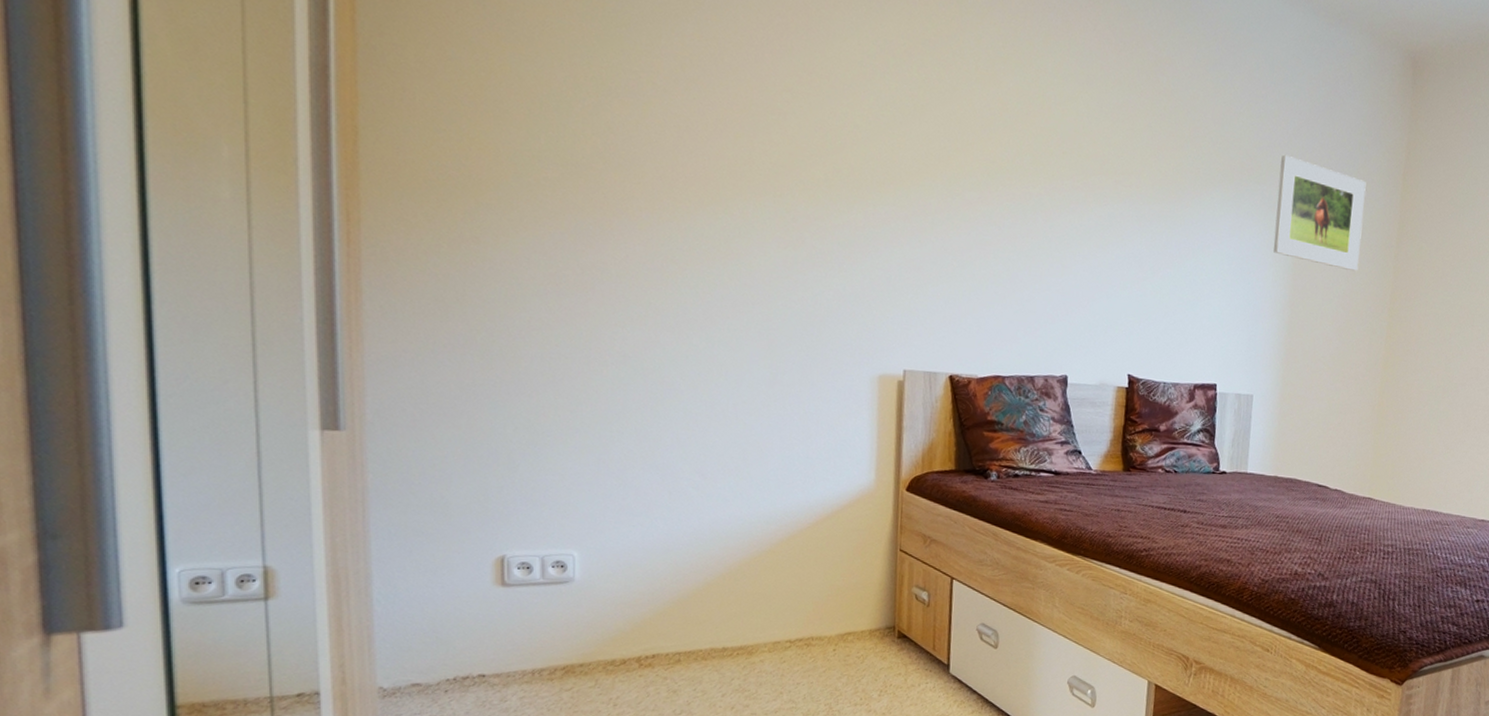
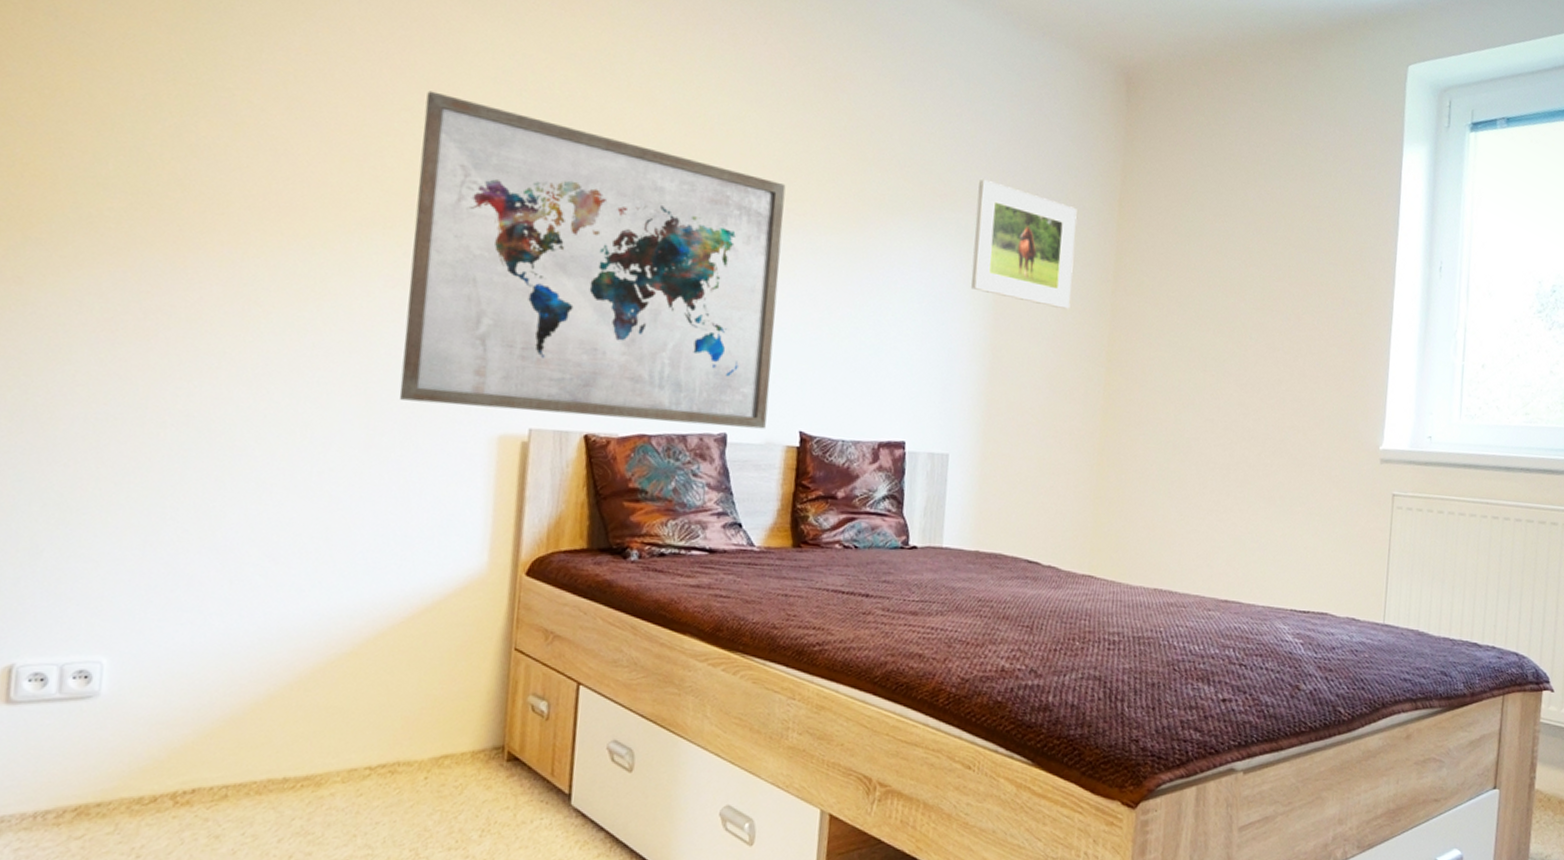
wall art: none [795,73,1114,372] -> present [399,91,786,429]

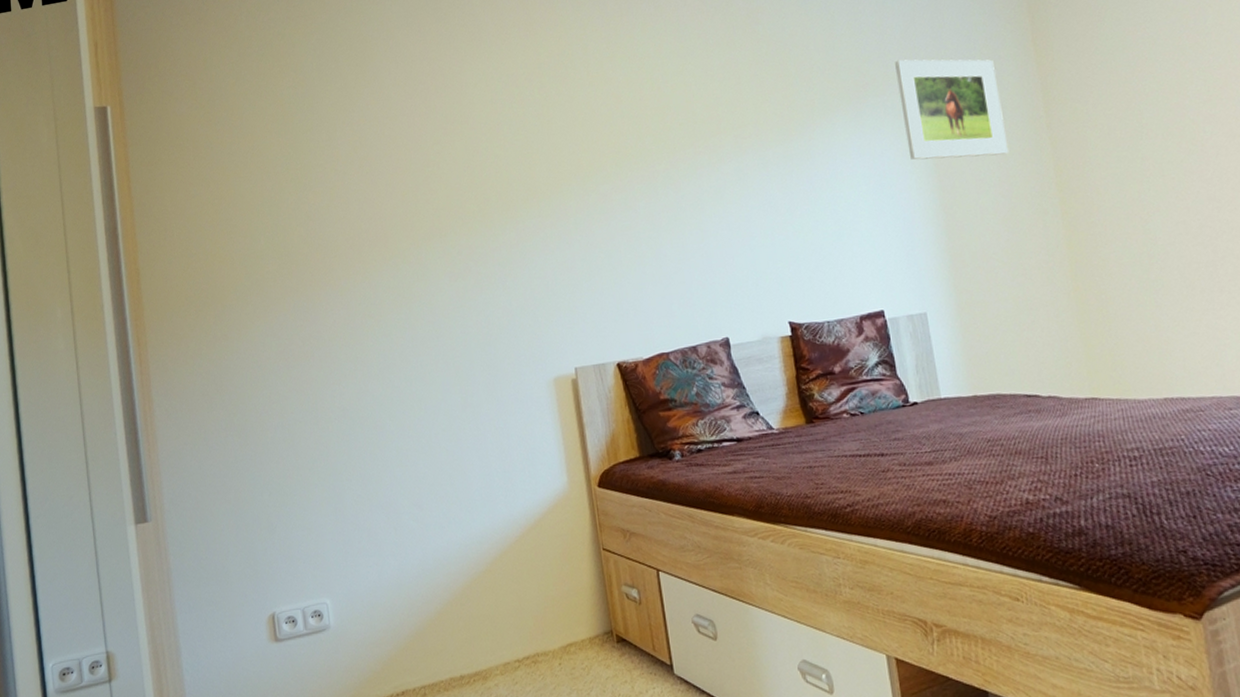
wall art: present [399,91,786,429] -> none [448,115,759,366]

